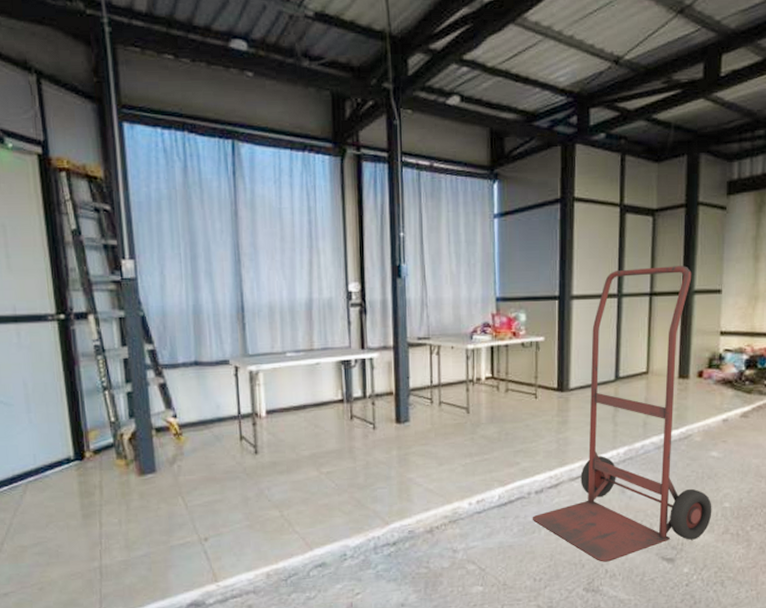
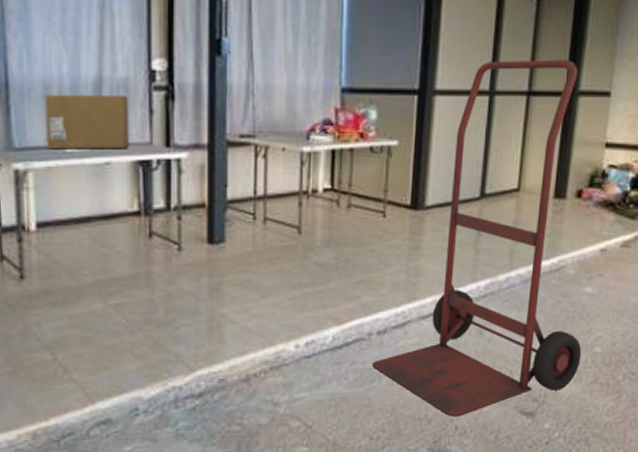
box: none [270,312,333,355] -> present [45,95,129,150]

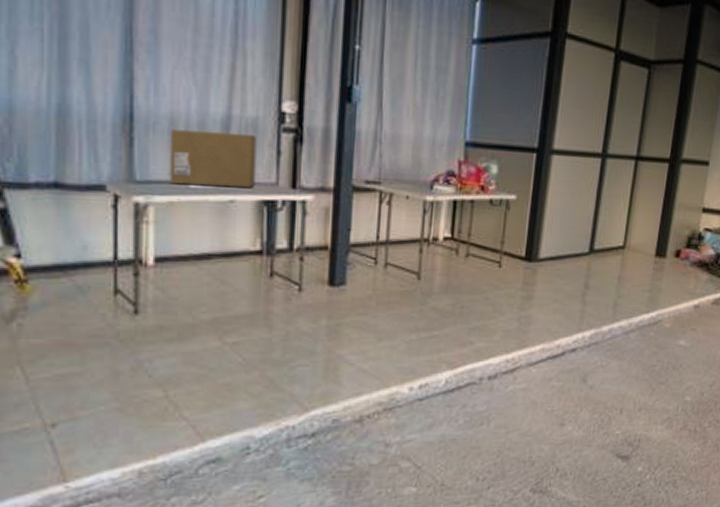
hand truck: present [373,59,582,417] -> none [482,126,682,460]

